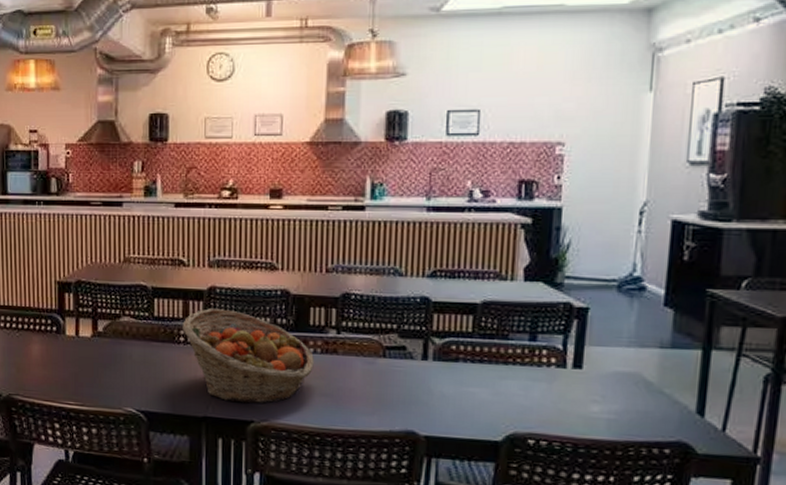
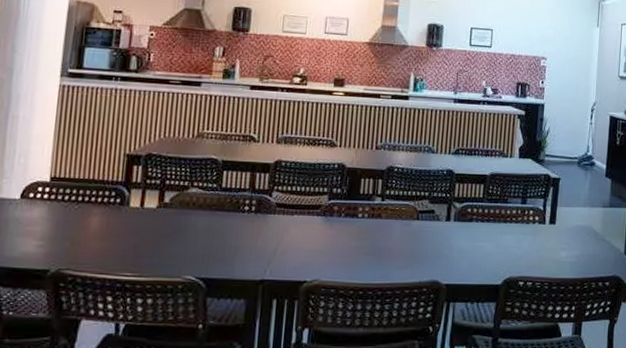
fruit basket: present [182,308,314,404] -> none [248,180,362,265]

